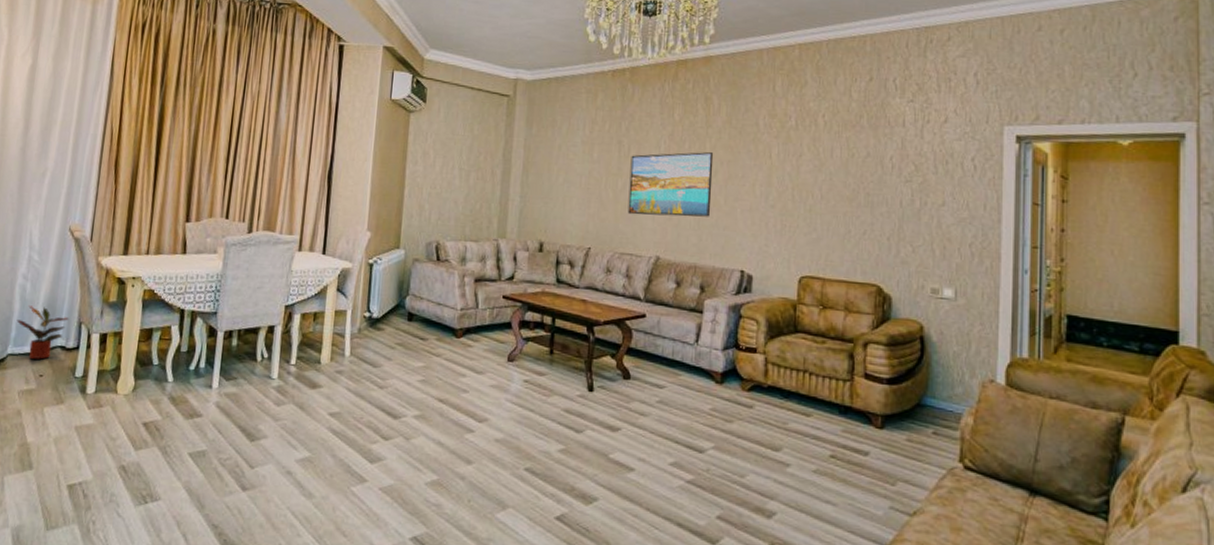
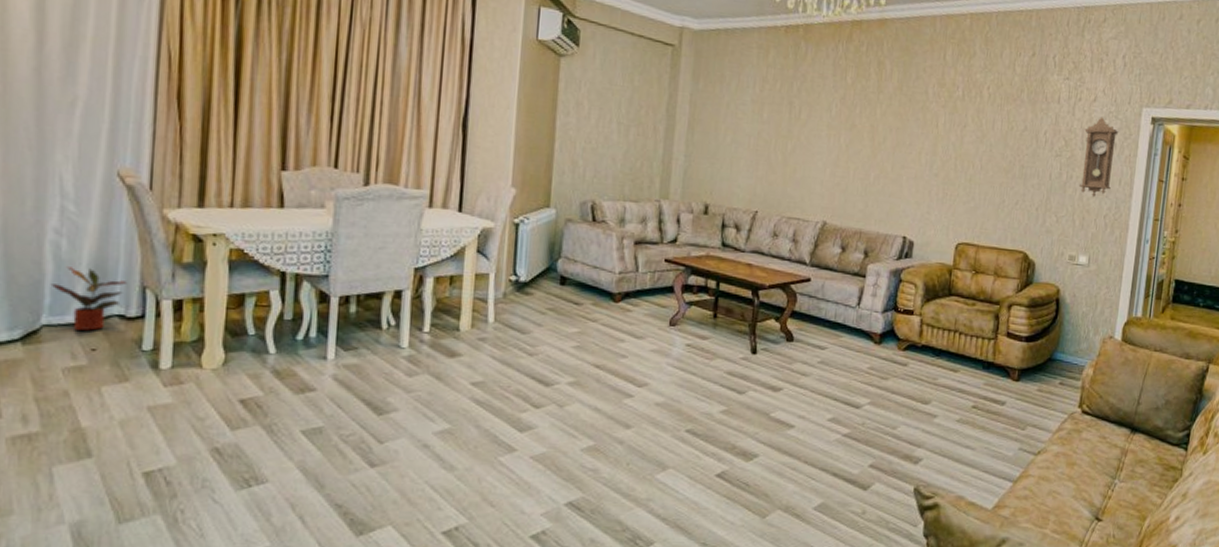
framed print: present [627,152,714,217] -> none [796,117,884,184]
pendulum clock: none [935,138,977,225] -> present [1078,117,1118,198]

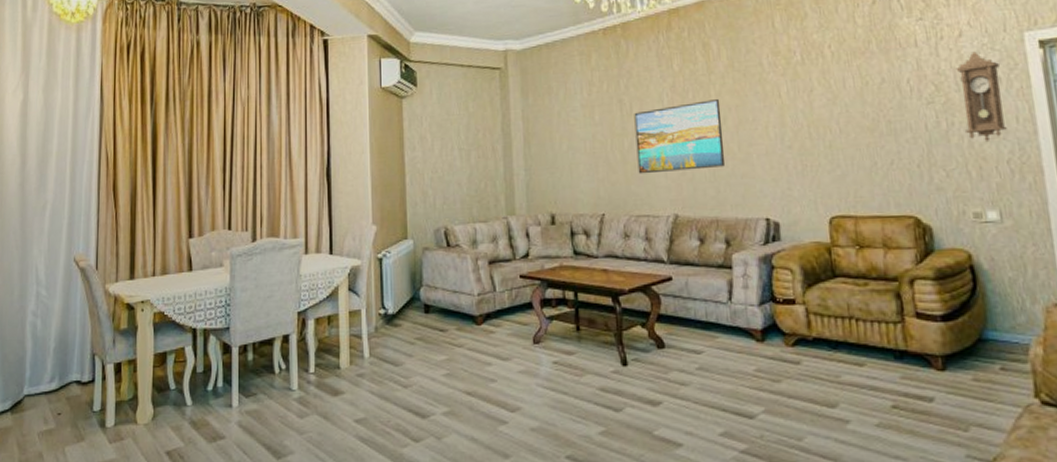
potted plant: present [50,267,128,332] -> none [30,342,82,399]
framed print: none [796,117,884,184] -> present [634,99,726,174]

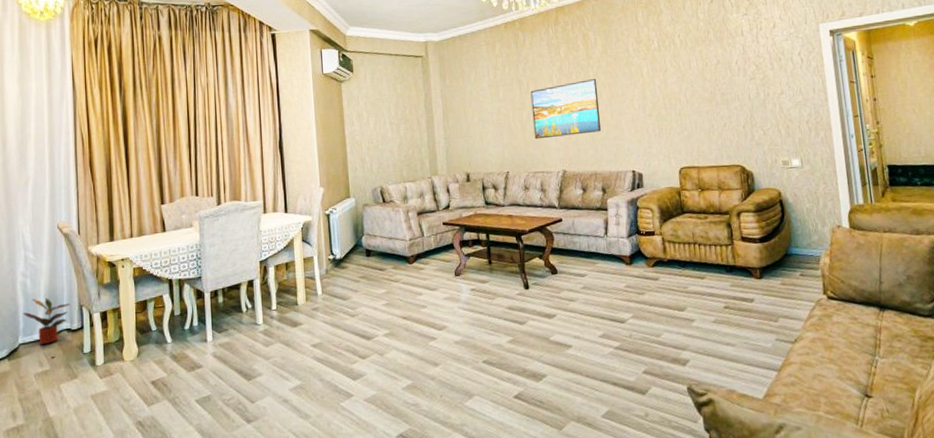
potted plant: none [30,342,82,399] -> present [22,298,70,345]
pendulum clock: present [956,51,1007,143] -> none [771,39,807,108]

